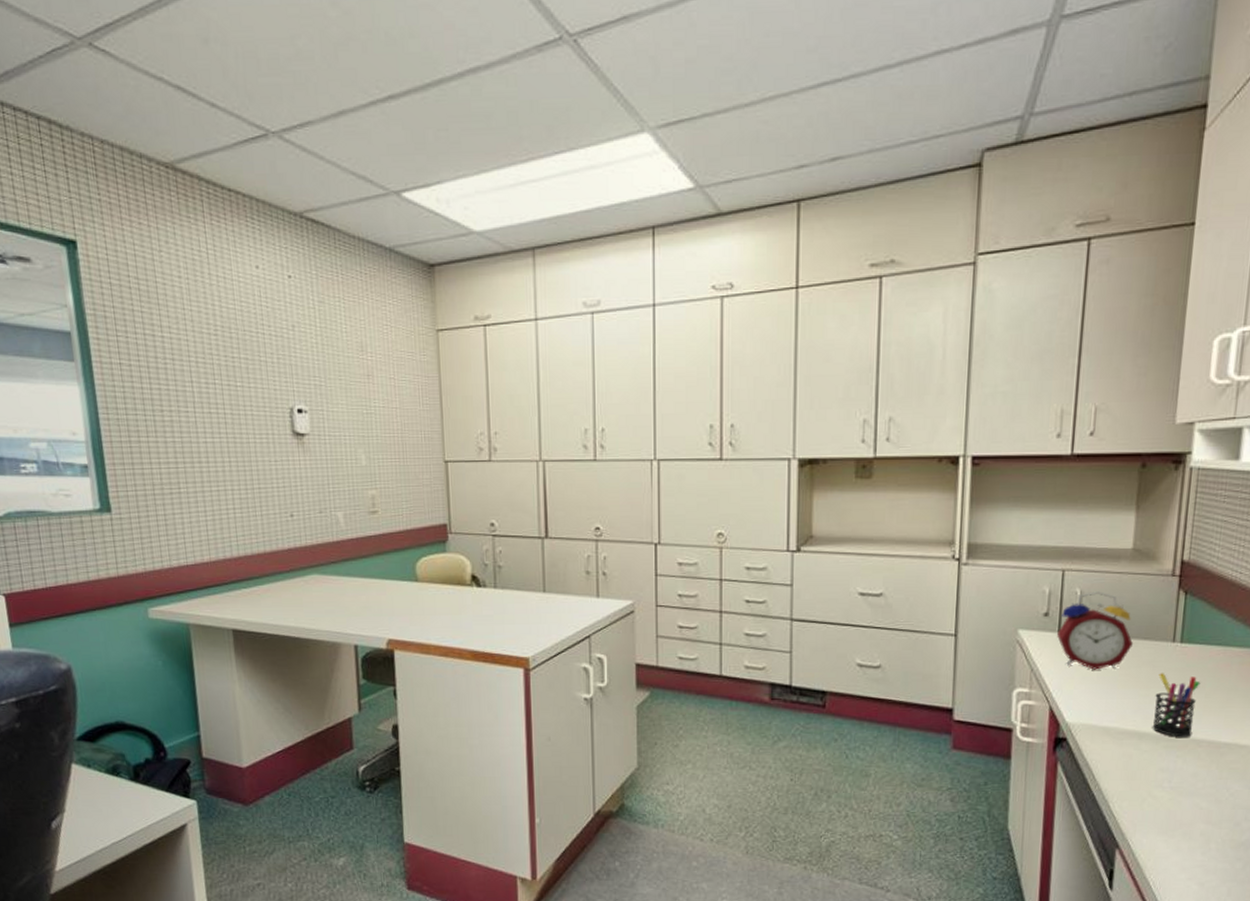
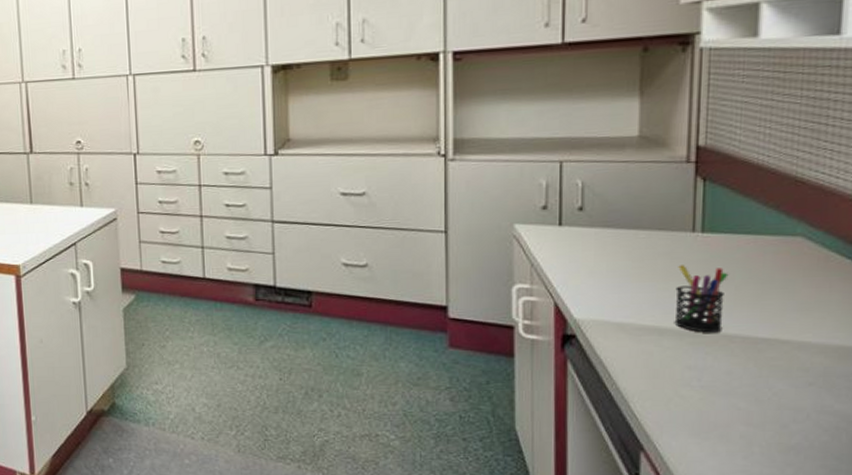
alarm clock: present [1056,591,1134,670] -> none [557,182,647,264]

